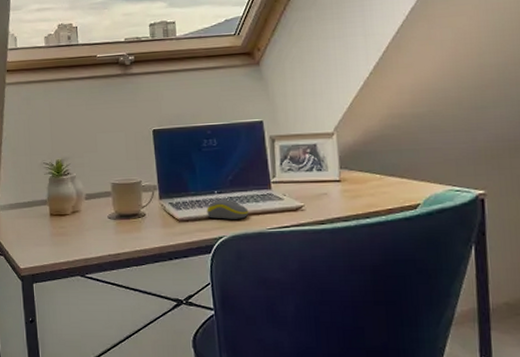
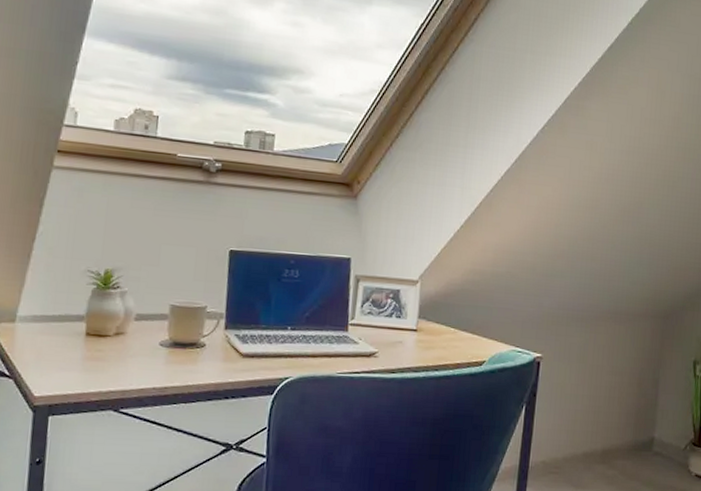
computer mouse: present [206,199,249,219] -> none [275,337,321,360]

